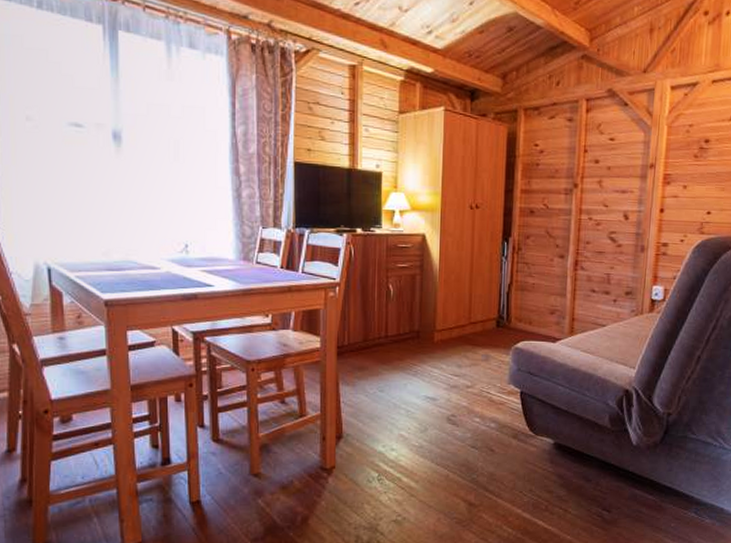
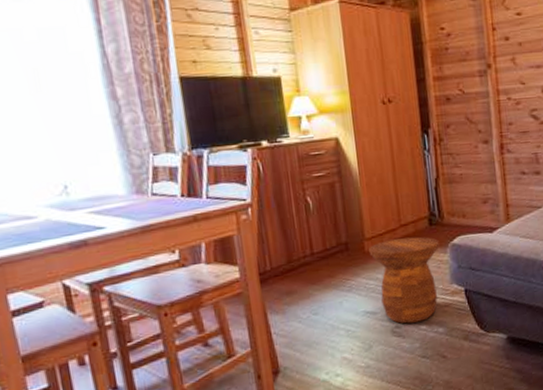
side table: none [438,335,503,414] -> present [369,237,440,324]

